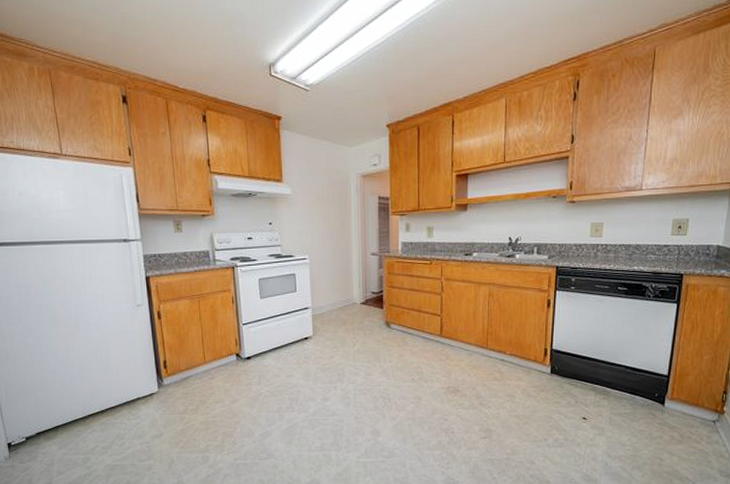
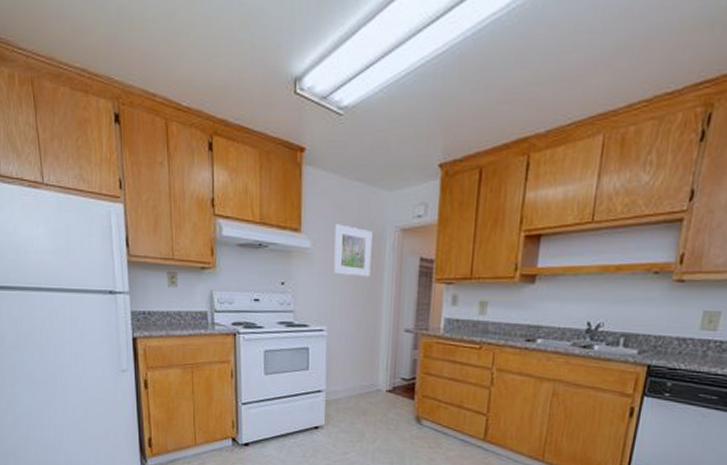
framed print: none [310,174,340,215] -> present [333,224,372,278]

